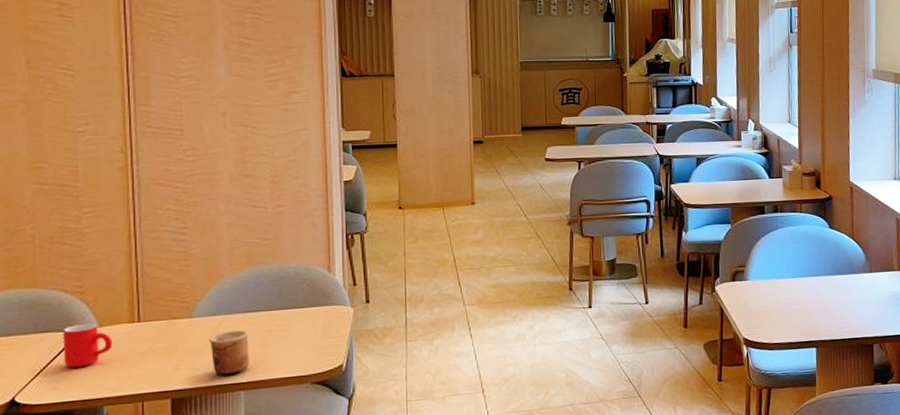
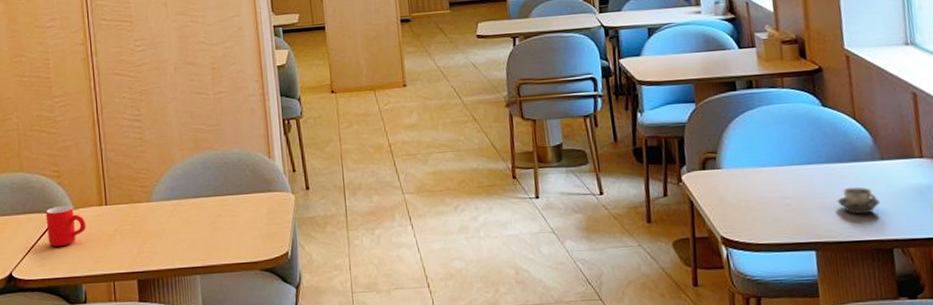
cup: present [208,330,249,375] -> none [166,215,203,259]
cup: none [835,294,866,317] -> present [836,187,880,215]

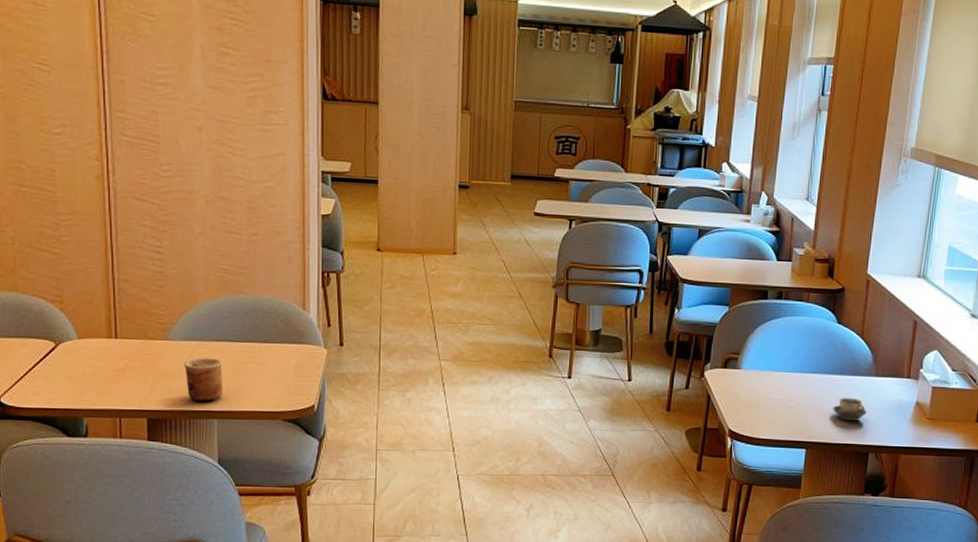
mug: present [45,206,86,247] -> none [43,334,91,377]
cup: none [166,215,203,259] -> present [183,358,223,402]

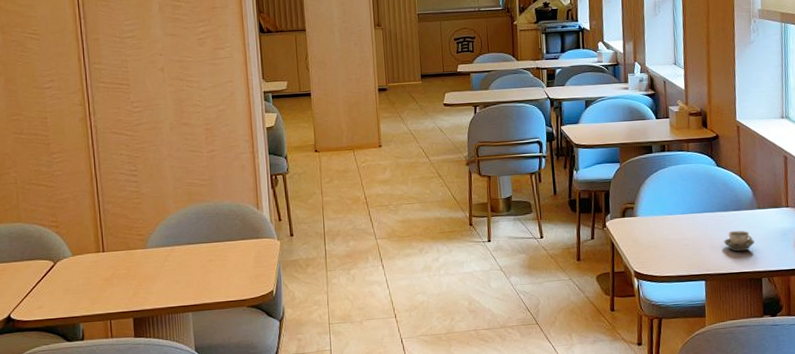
cup: present [183,358,223,402] -> none [160,259,195,299]

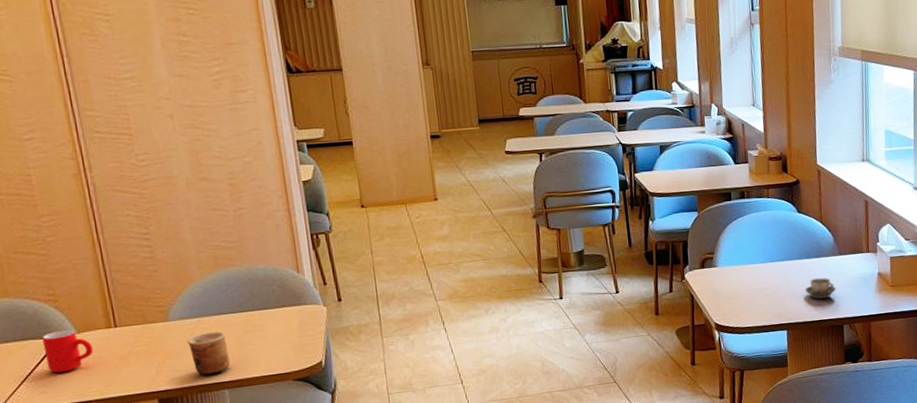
mug: none [44,253,84,291] -> present [41,330,94,373]
cup: none [160,259,195,299] -> present [186,331,230,375]

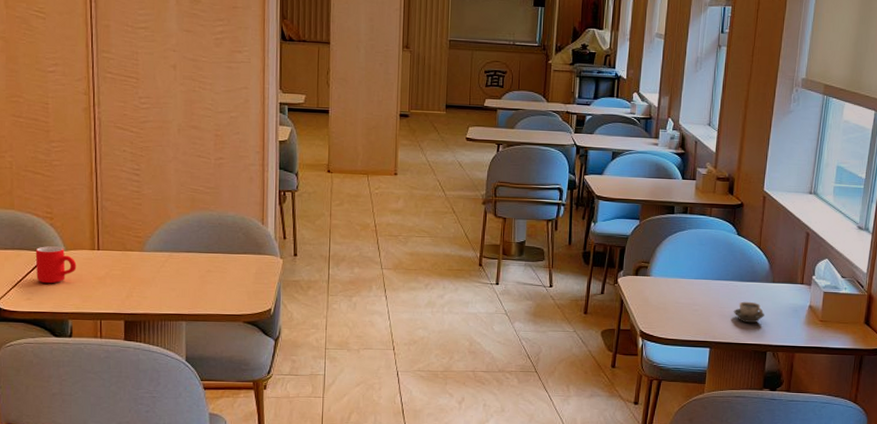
cup: present [186,331,230,375] -> none [156,267,191,306]

